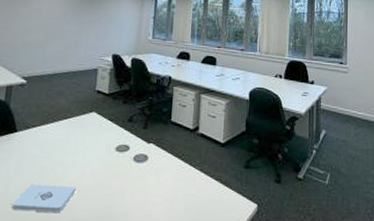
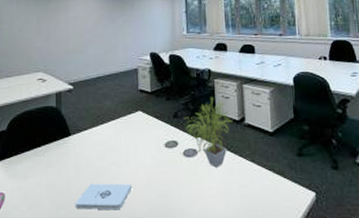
potted plant: none [138,103,187,175] -> present [184,96,233,168]

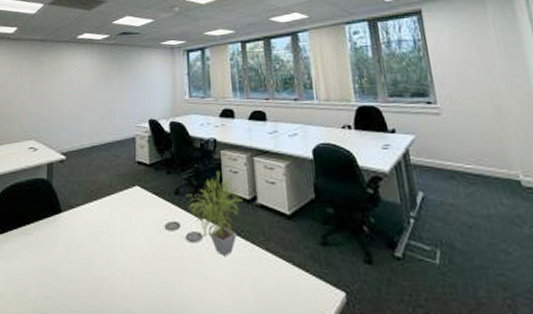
notepad: present [75,183,132,210] -> none [64,270,128,303]

